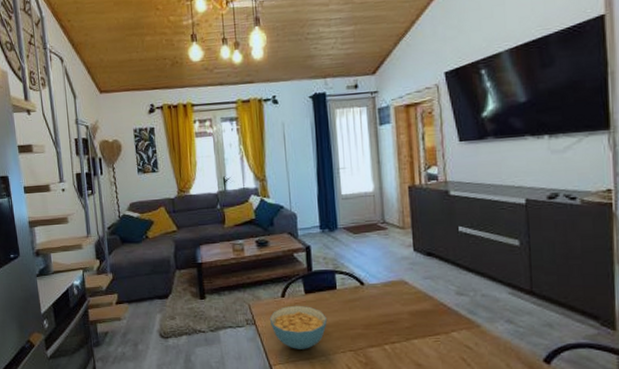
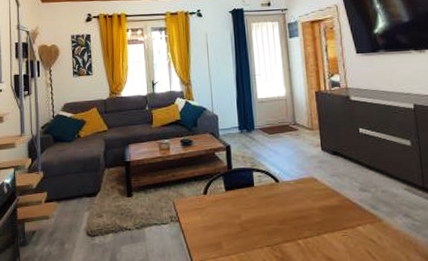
cereal bowl: present [269,305,327,349] -> none [192,202,246,246]

